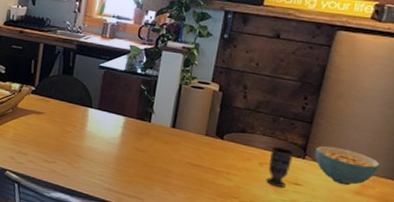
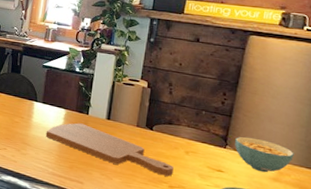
cutting board: none [101,131,246,191] -> present [45,123,174,177]
cup: present [266,146,293,187] -> none [192,137,215,174]

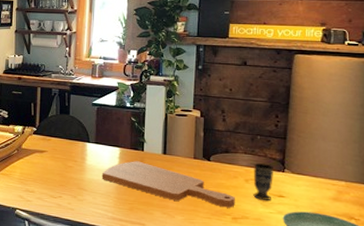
cup: none [192,137,215,174] -> present [253,163,273,200]
cereal bowl: present [235,136,294,173] -> none [292,158,351,193]

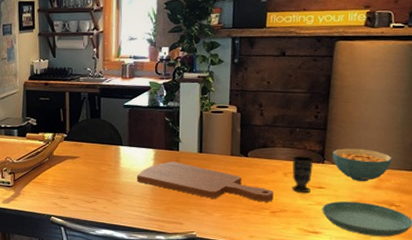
cereal bowl: none [292,158,351,193] -> present [333,148,392,182]

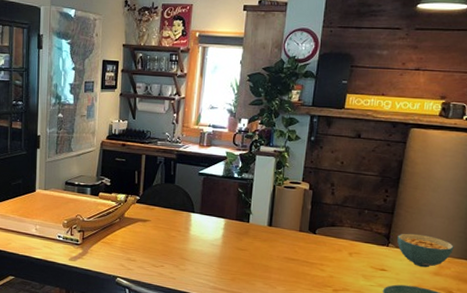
cutting board: present [136,161,274,202] -> none [205,232,338,280]
cup: present [292,156,313,192] -> none [355,237,378,274]

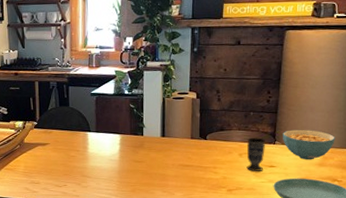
cup: none [355,237,378,274] -> present [246,138,265,171]

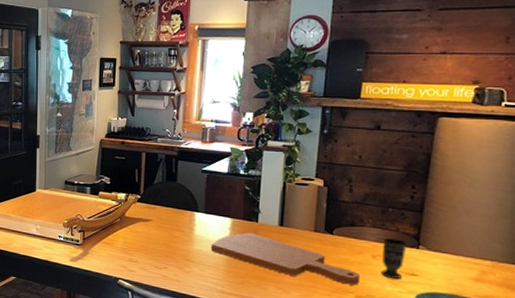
cutting board: none [103,145,230,181] -> present [210,232,360,285]
cereal bowl: present [283,129,335,160] -> none [429,234,498,273]

